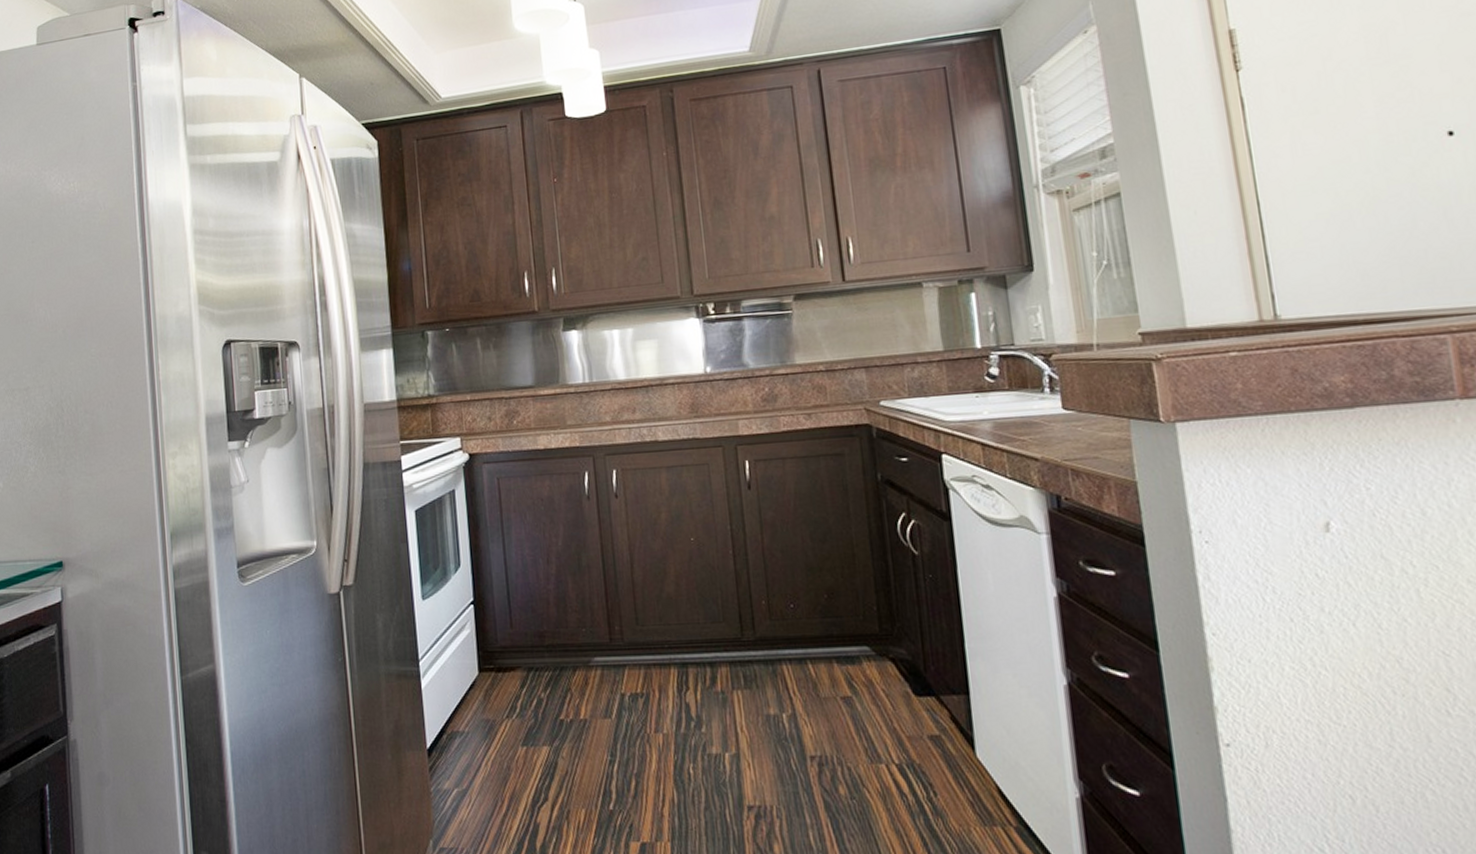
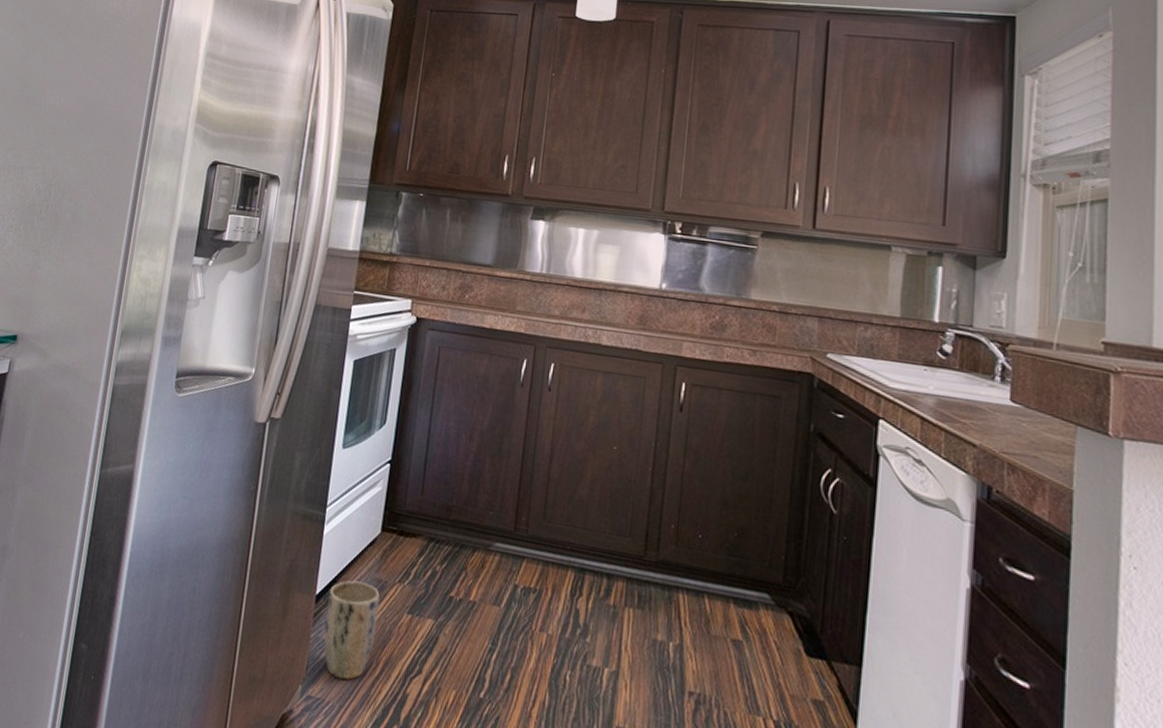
plant pot: none [439,726,495,825] -> present [324,580,380,680]

